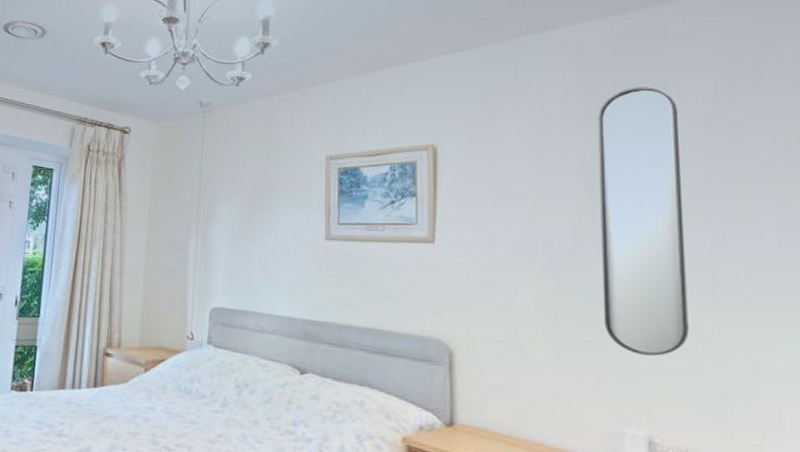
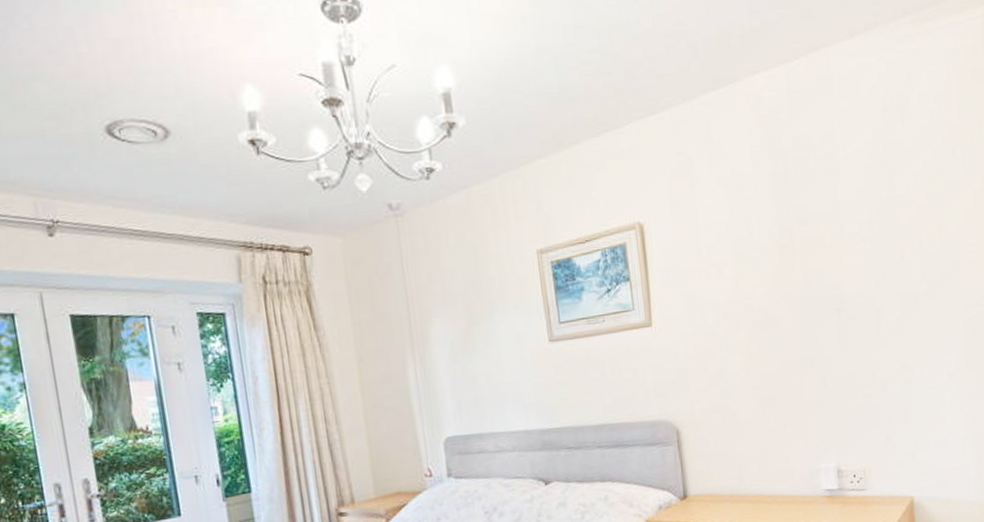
home mirror: present [598,86,689,356] -> none [781,137,862,397]

